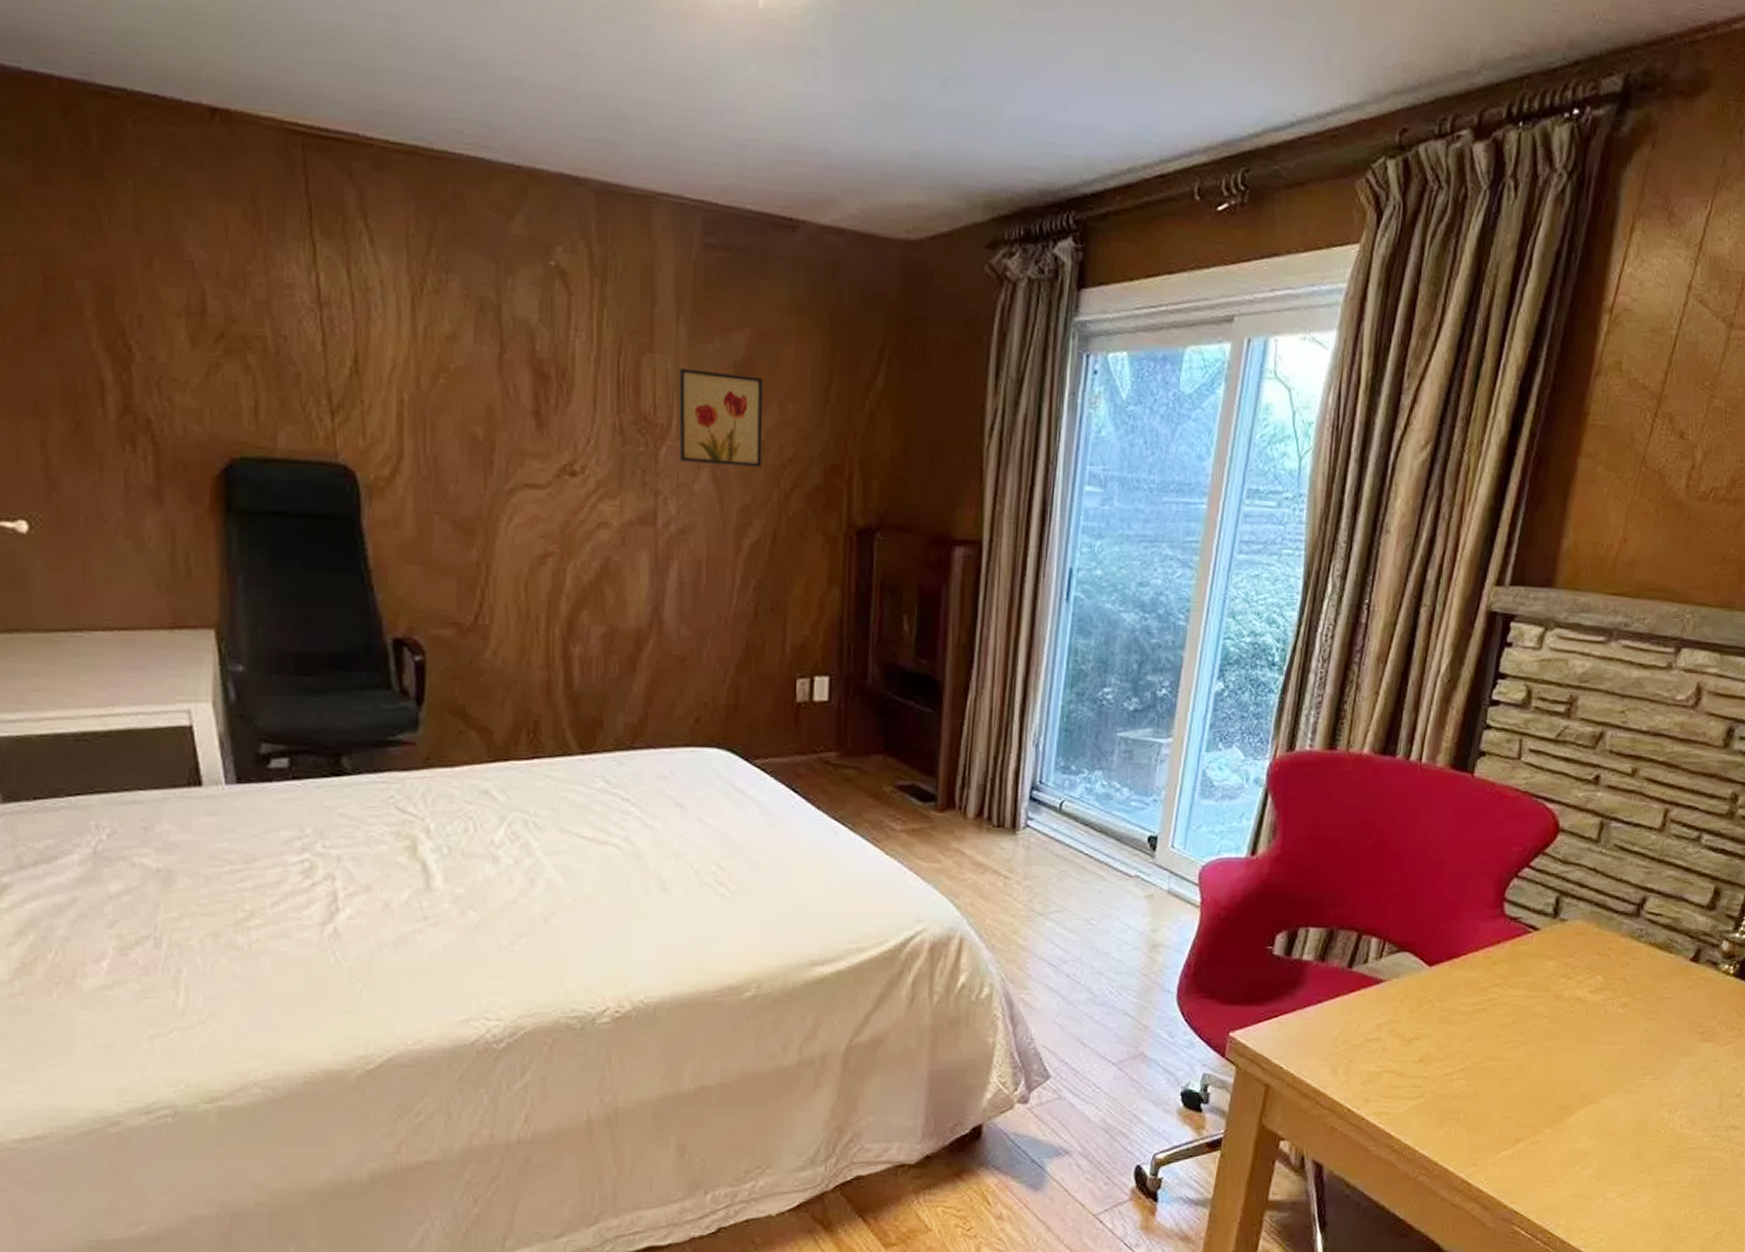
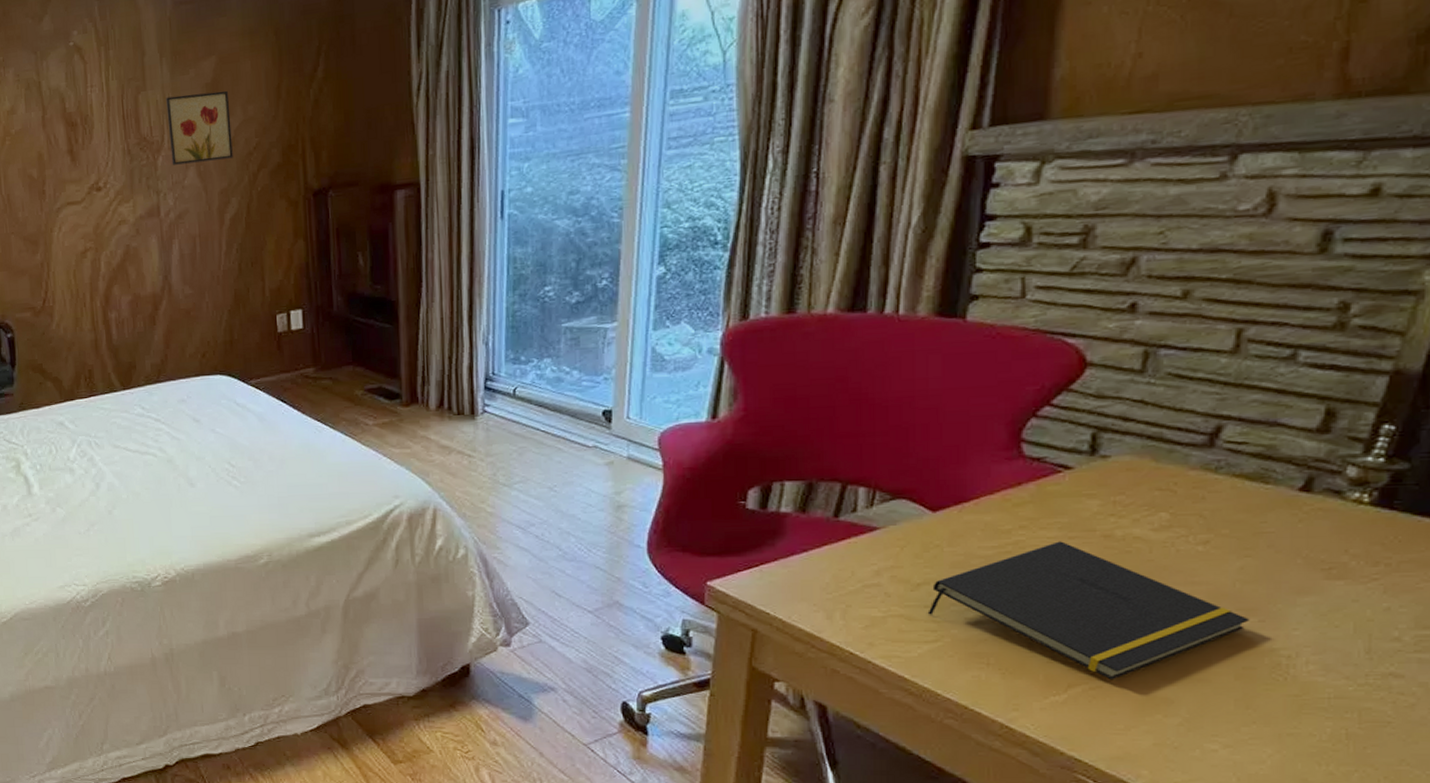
notepad: none [1415,1000,1648,1135] -> present [927,541,1250,680]

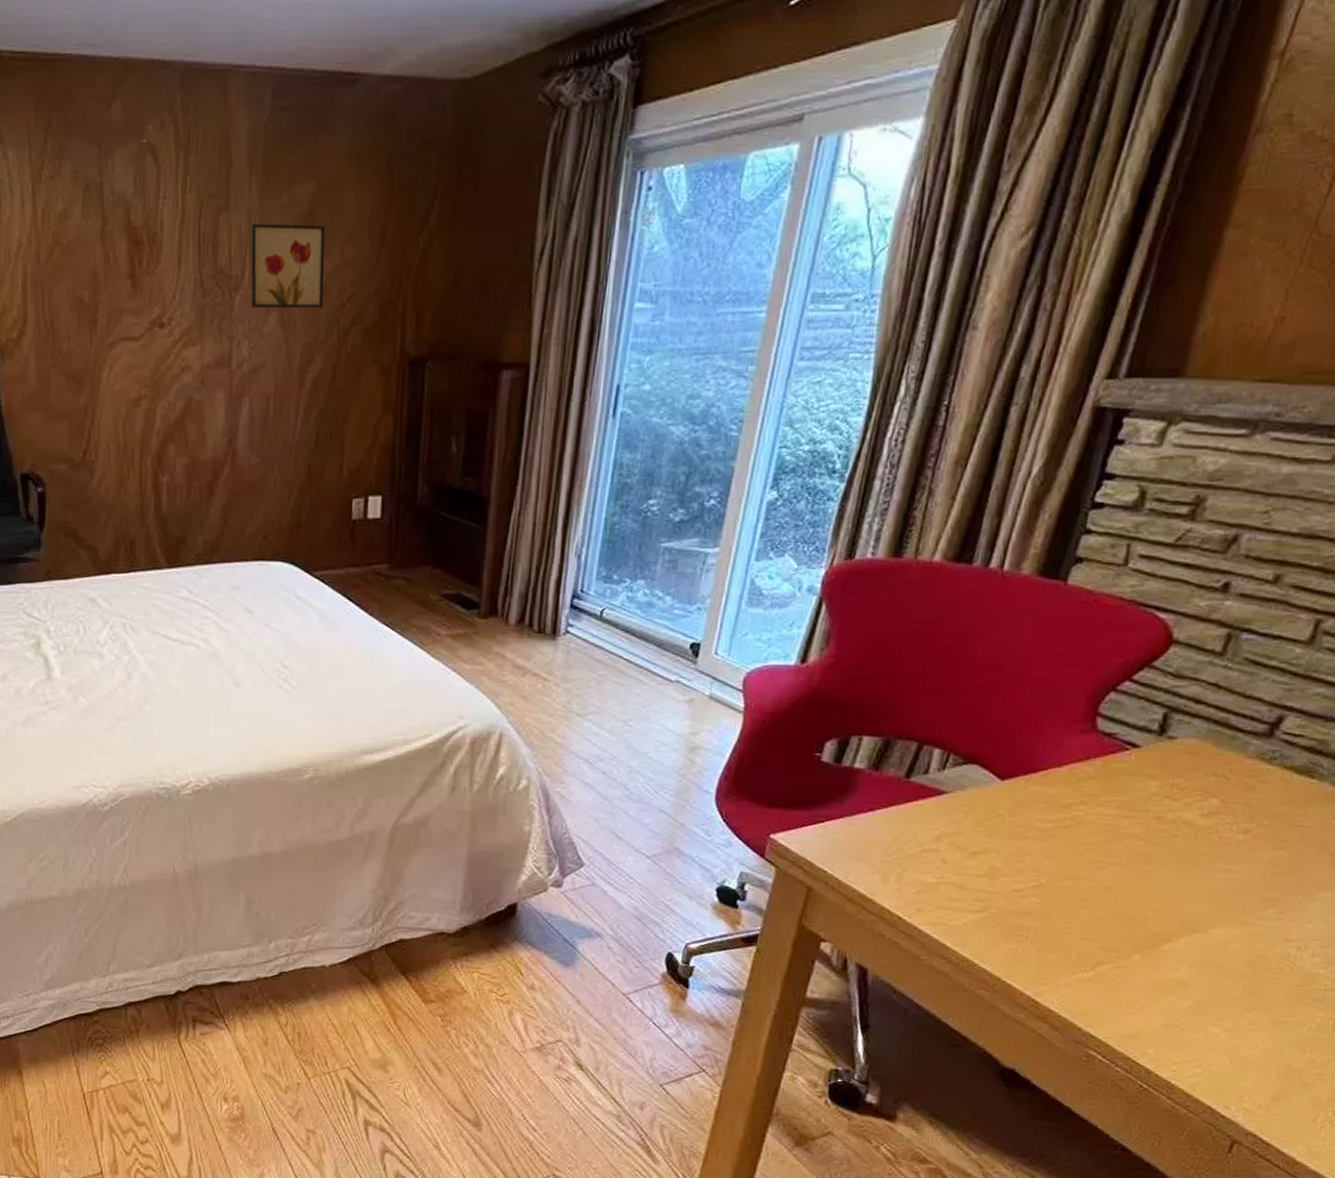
notepad: present [927,541,1250,680] -> none [979,819,1272,961]

